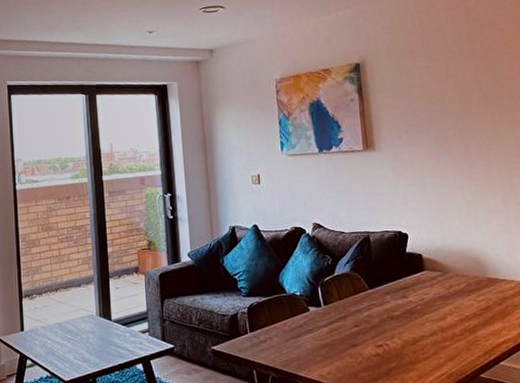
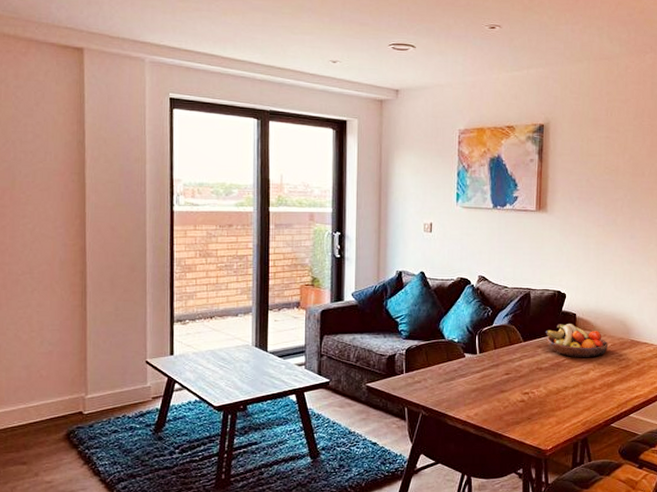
fruit bowl: none [391,265,463,302] -> present [545,324,609,358]

